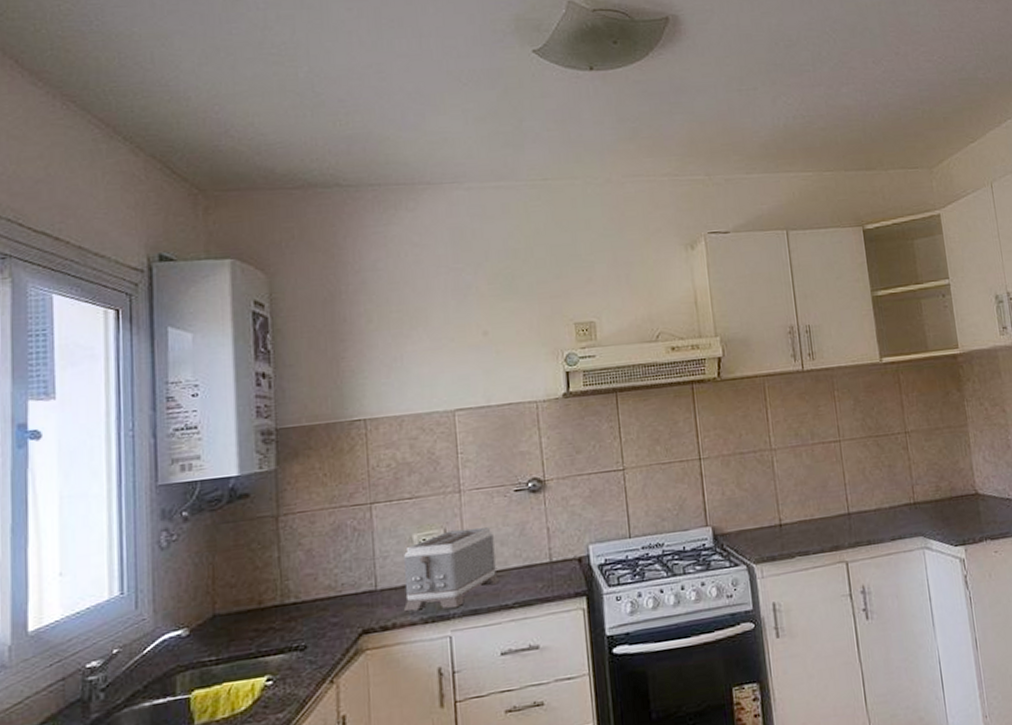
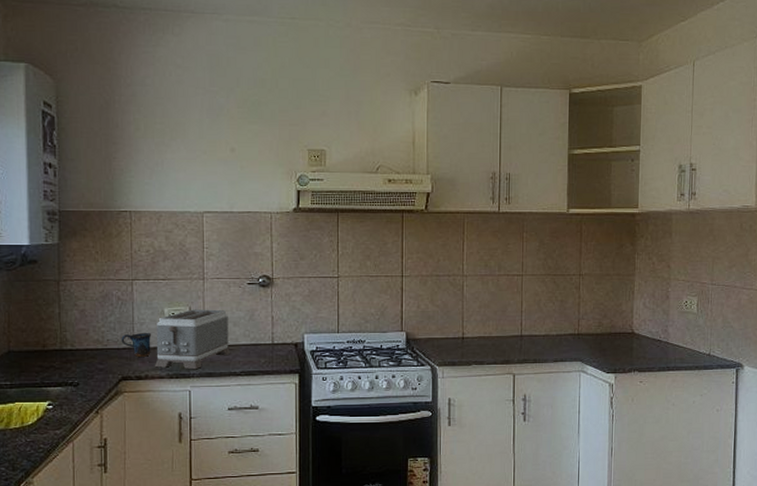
mug: none [359,567,399,601] -> present [121,332,152,357]

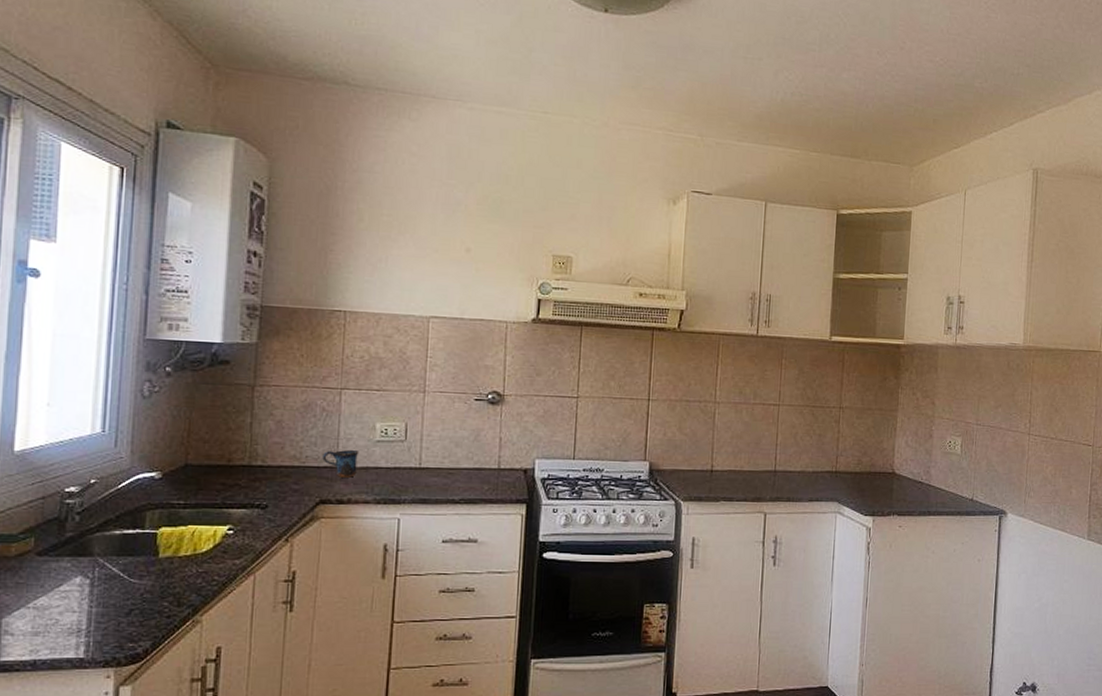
toaster: present [154,309,231,370] -> none [359,425,450,495]

